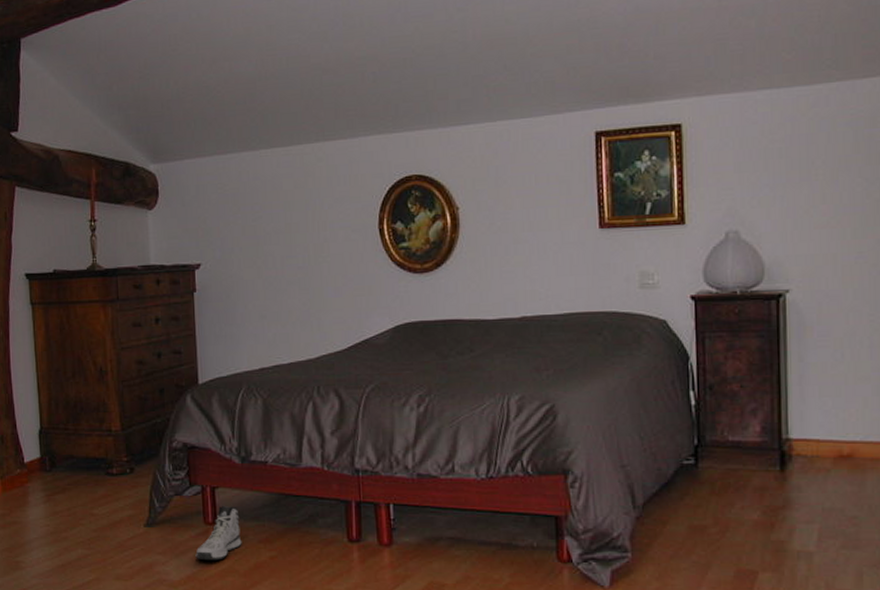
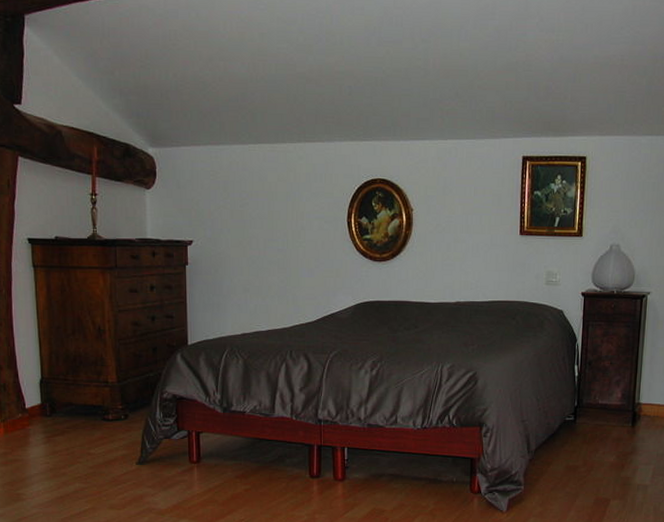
sneaker: present [195,505,242,561] -> none [181,447,222,493]

